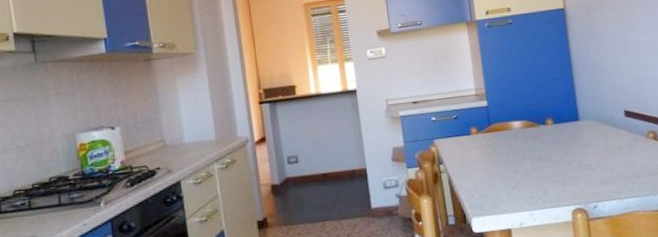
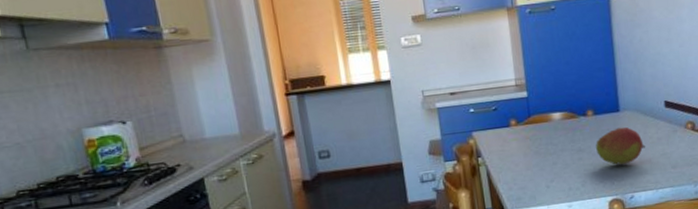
fruit: none [556,135,607,174] -> present [596,126,645,165]

